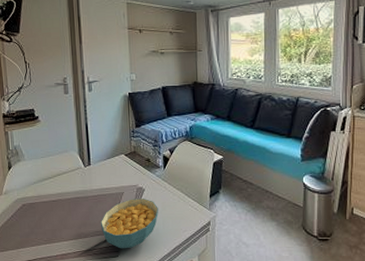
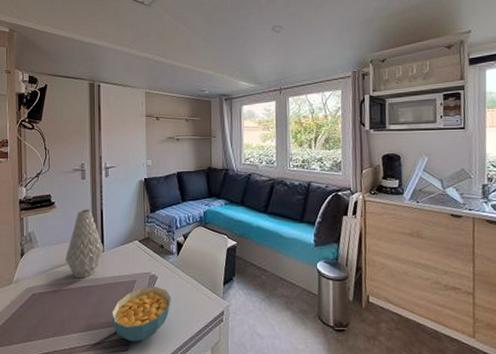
vase: none [52,123,91,190] -> present [65,209,104,278]

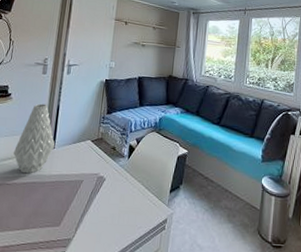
cereal bowl: present [111,286,171,342] -> none [52,187,116,244]

